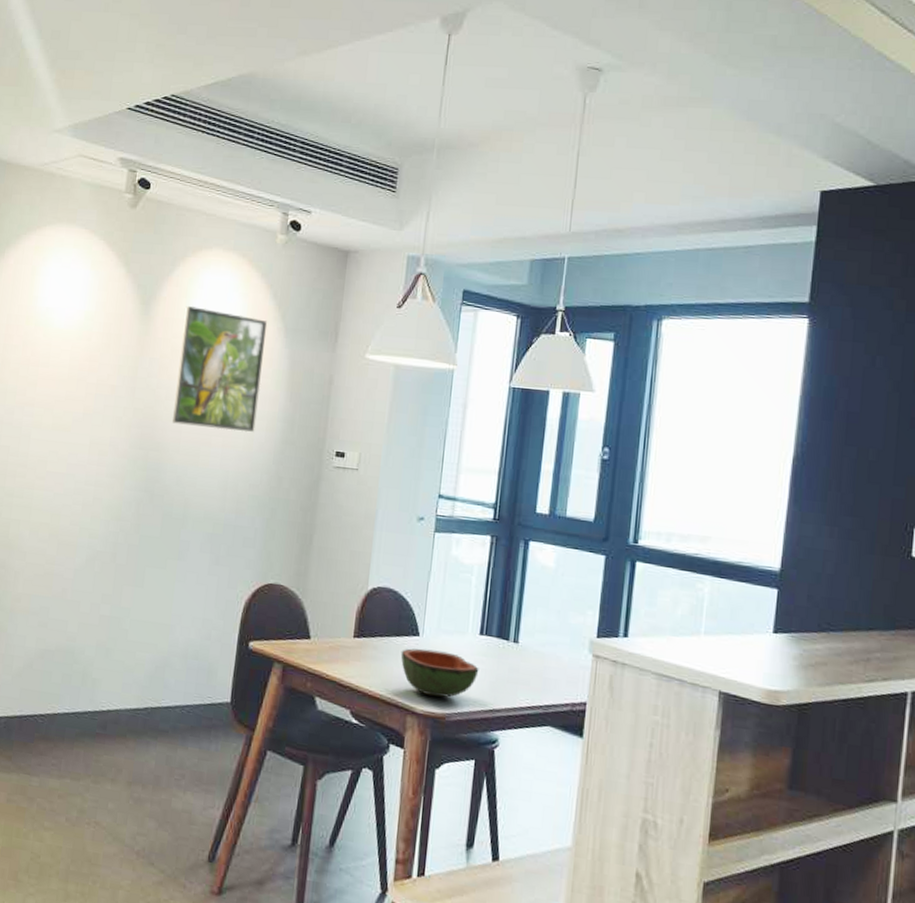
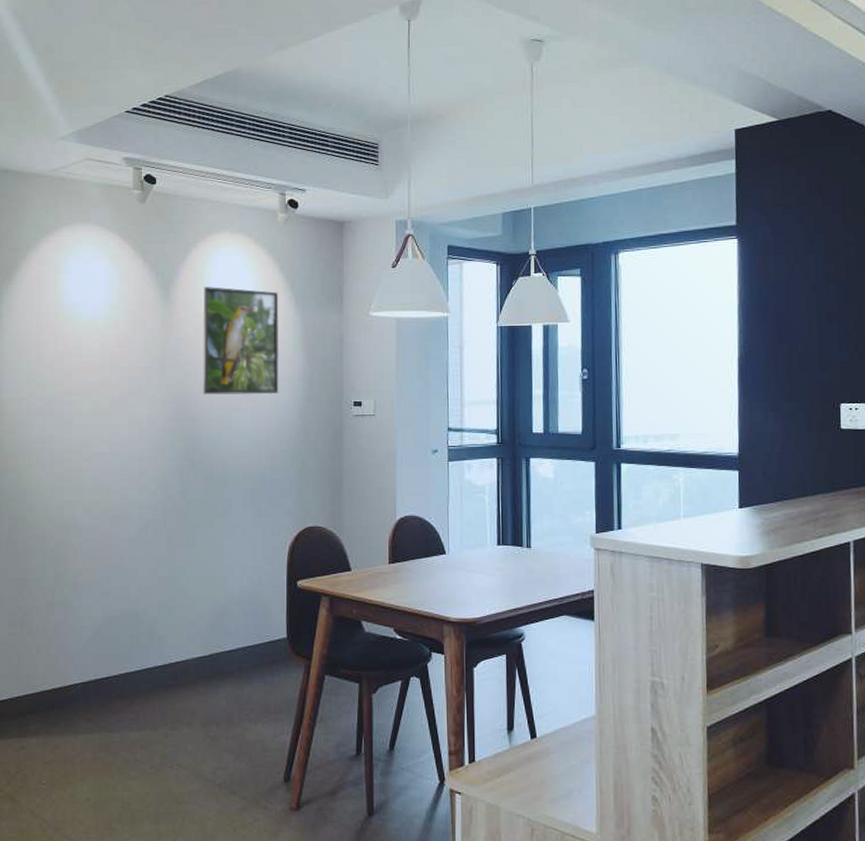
bowl: present [400,648,479,698] -> none [431,564,500,605]

